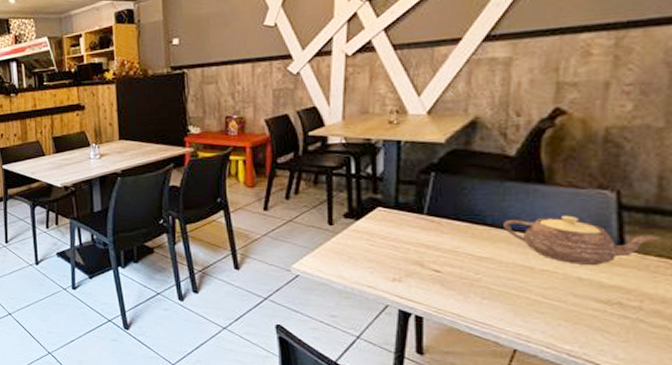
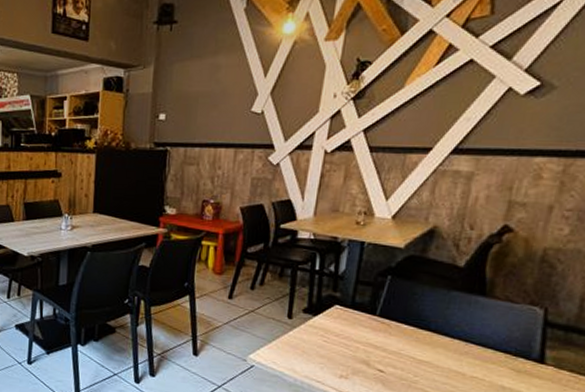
teapot: present [504,215,658,265] -> none [444,327,573,376]

